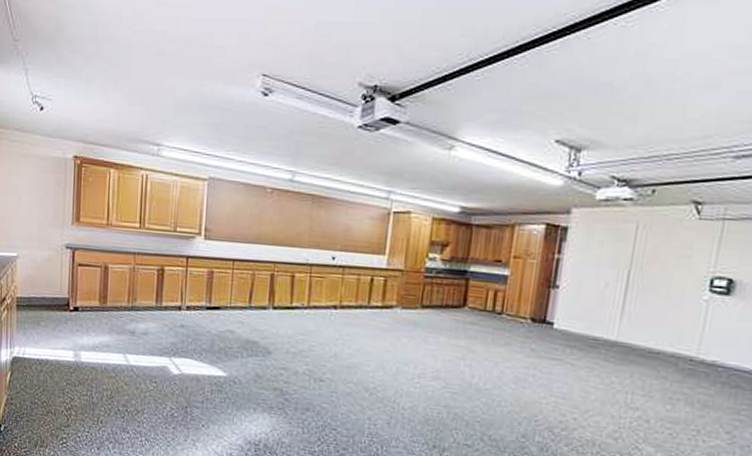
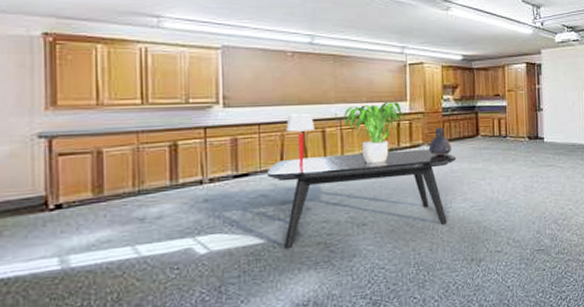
dining table: none [235,299,434,400] -> present [266,149,457,248]
table lamp: none [257,254,286,305] -> present [286,114,316,163]
potted plant: none [314,253,381,319] -> present [344,102,405,164]
vessel: none [402,290,430,324] -> present [428,128,451,156]

